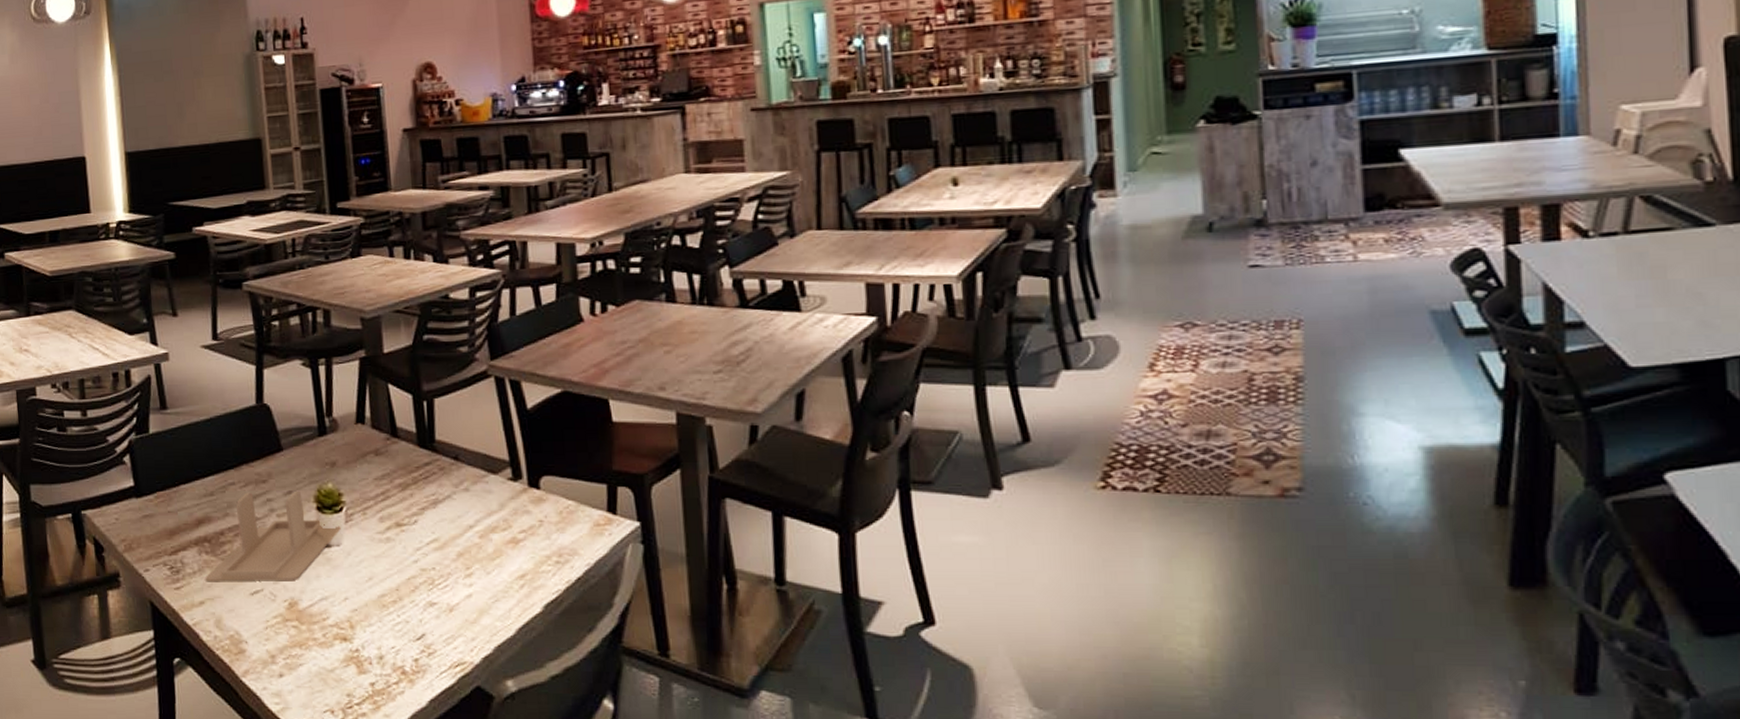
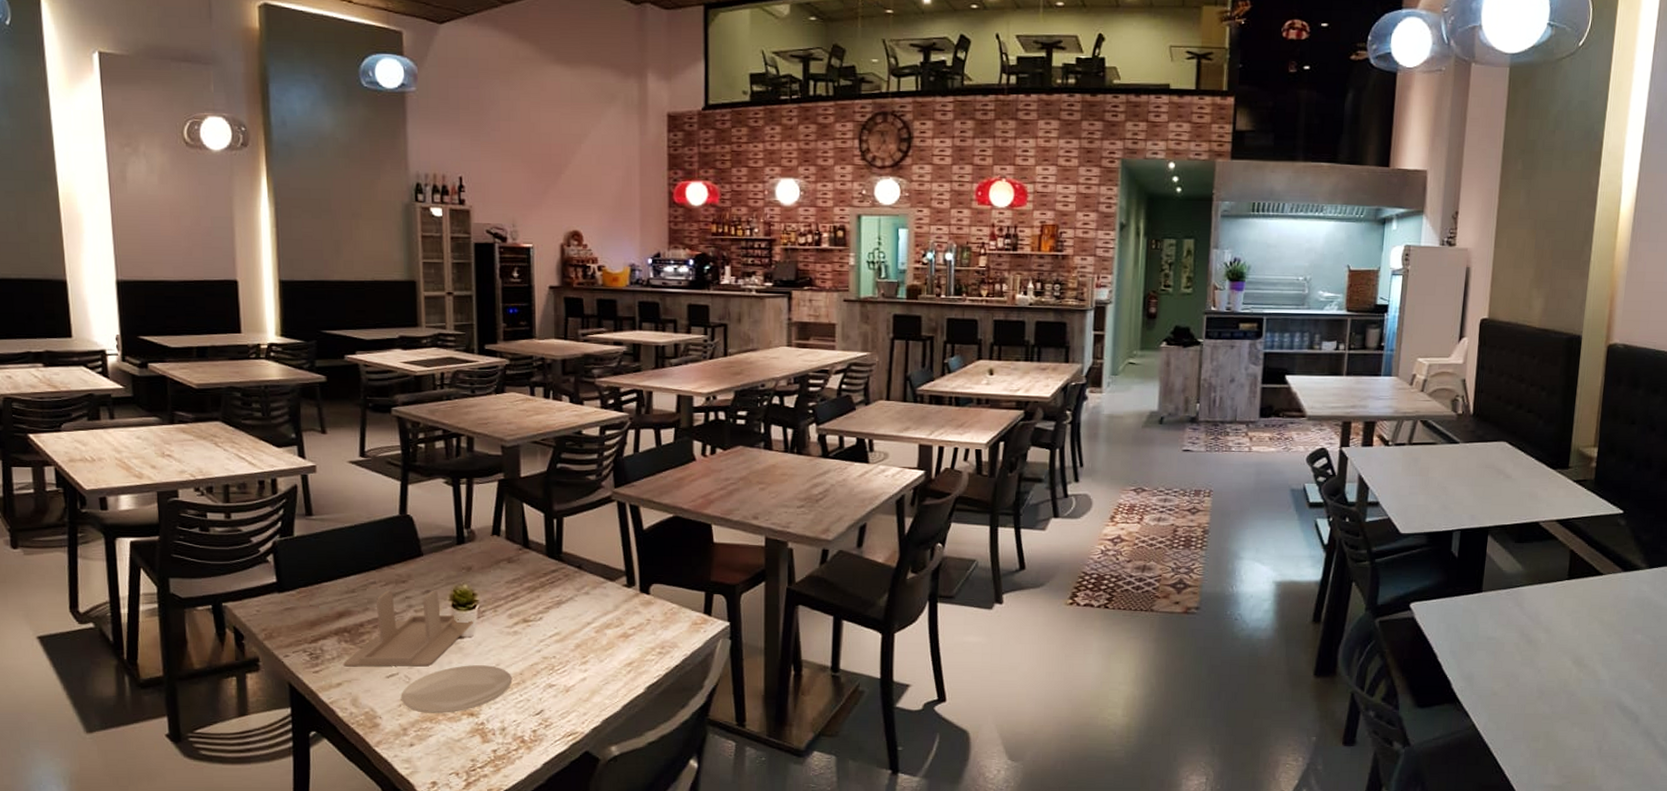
plate: none [266,579,388,638] -> present [401,665,513,713]

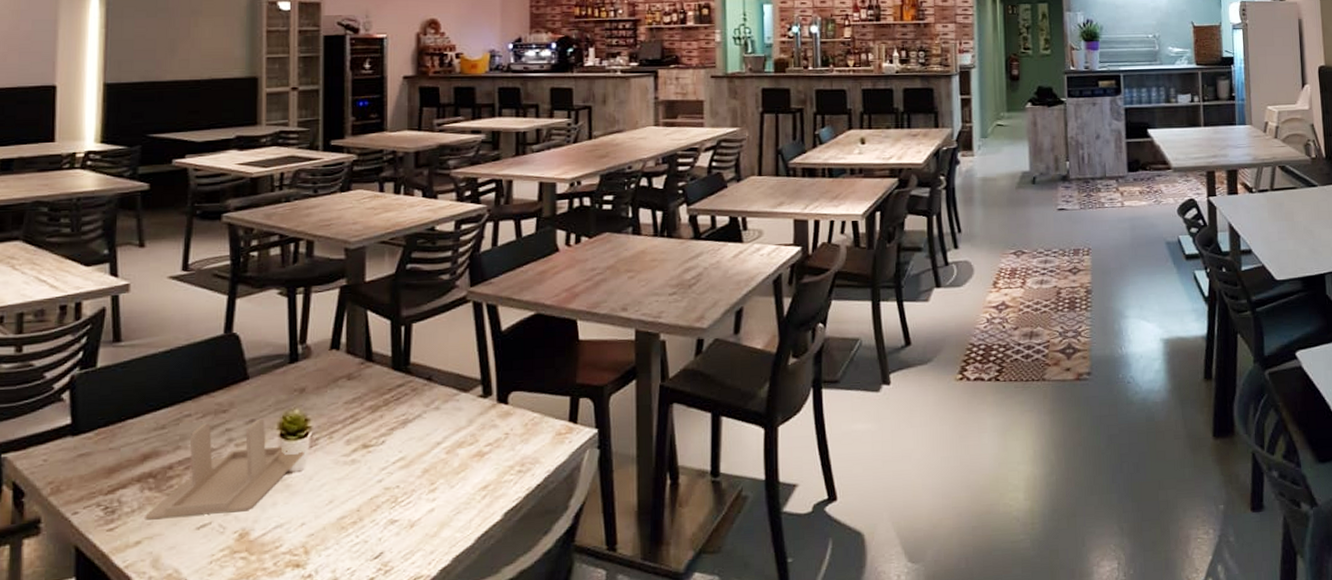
plate: present [401,665,513,713] -> none [212,503,348,569]

